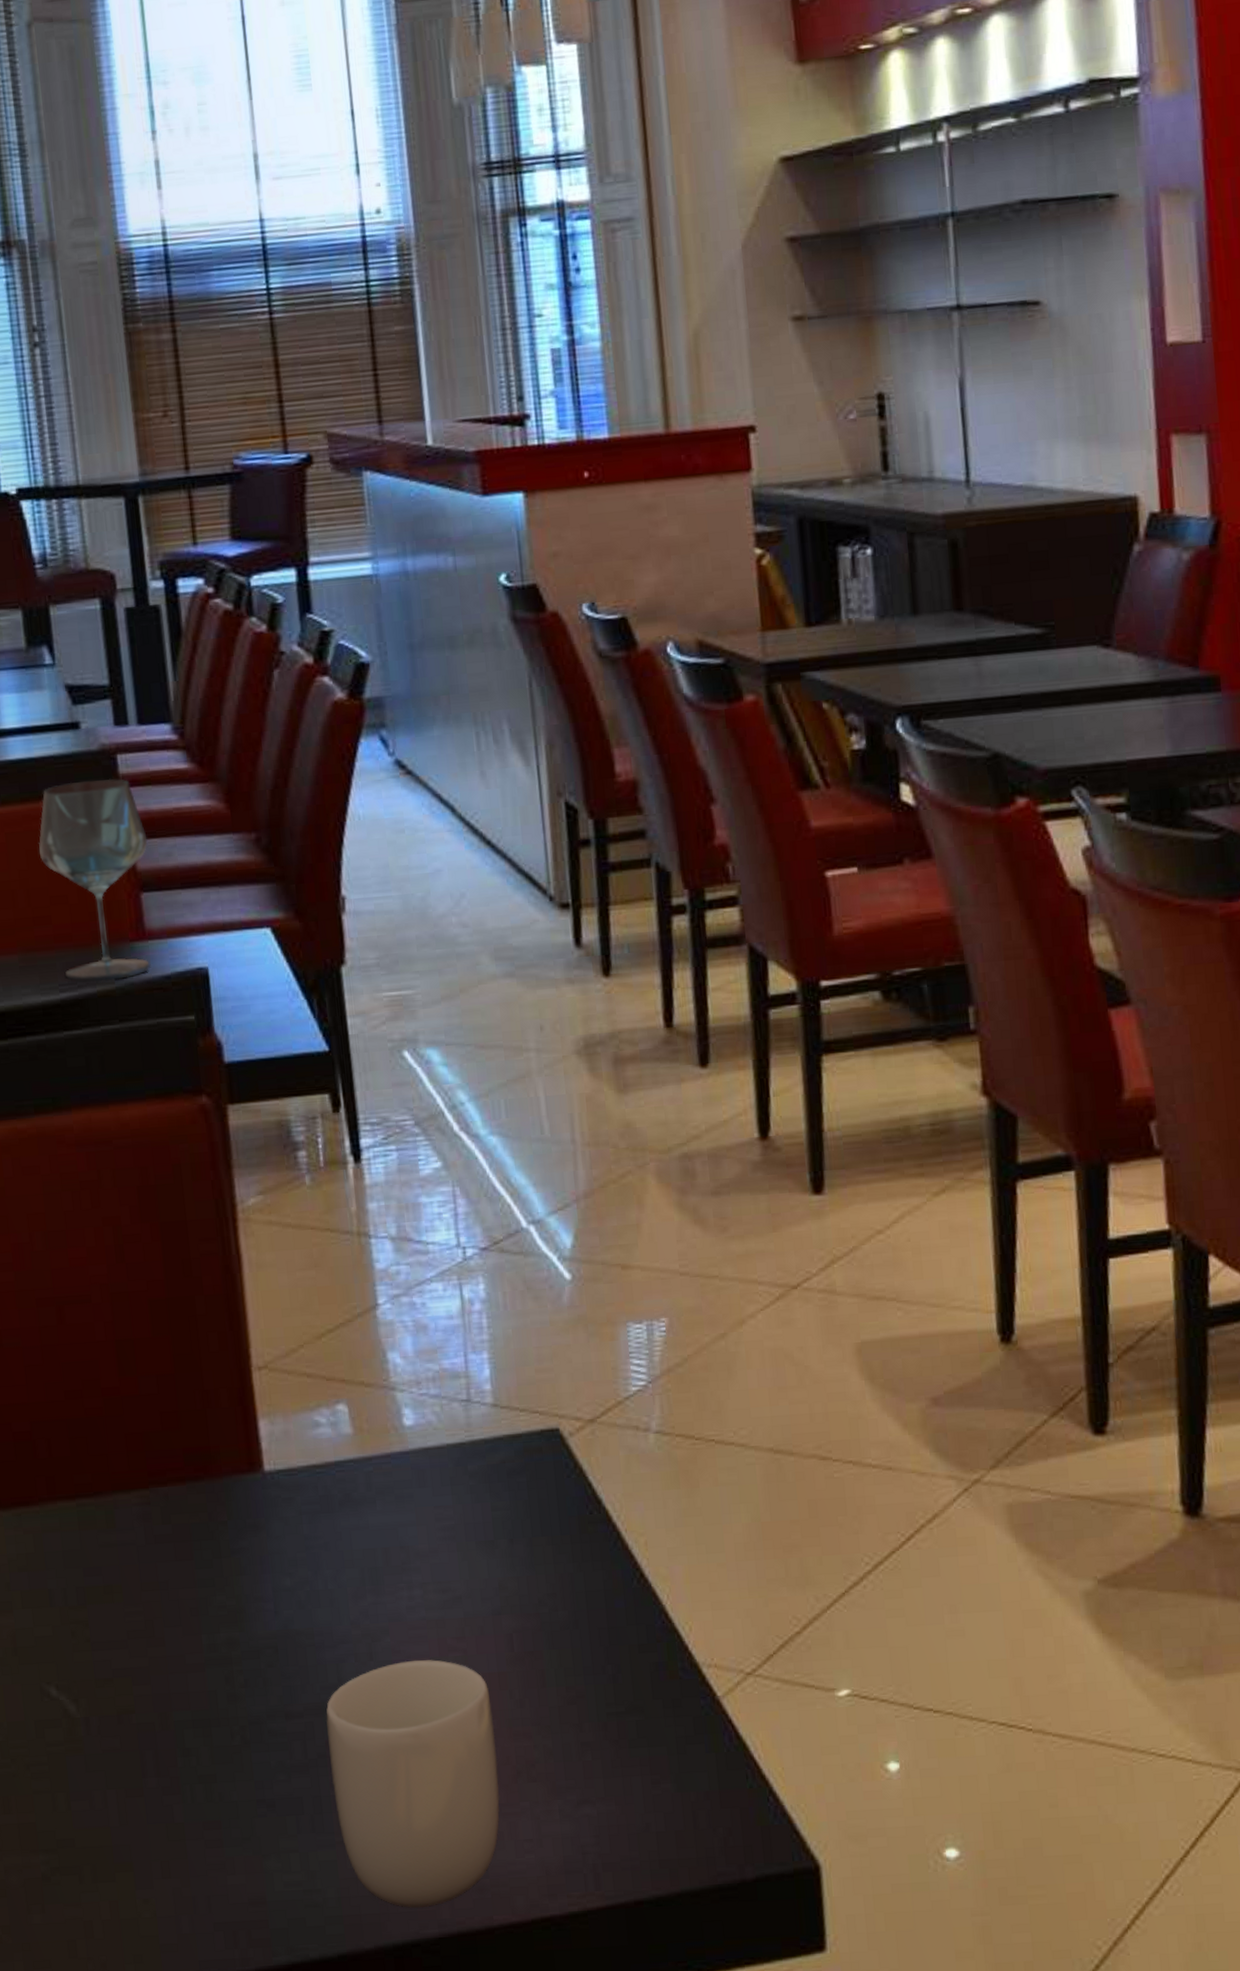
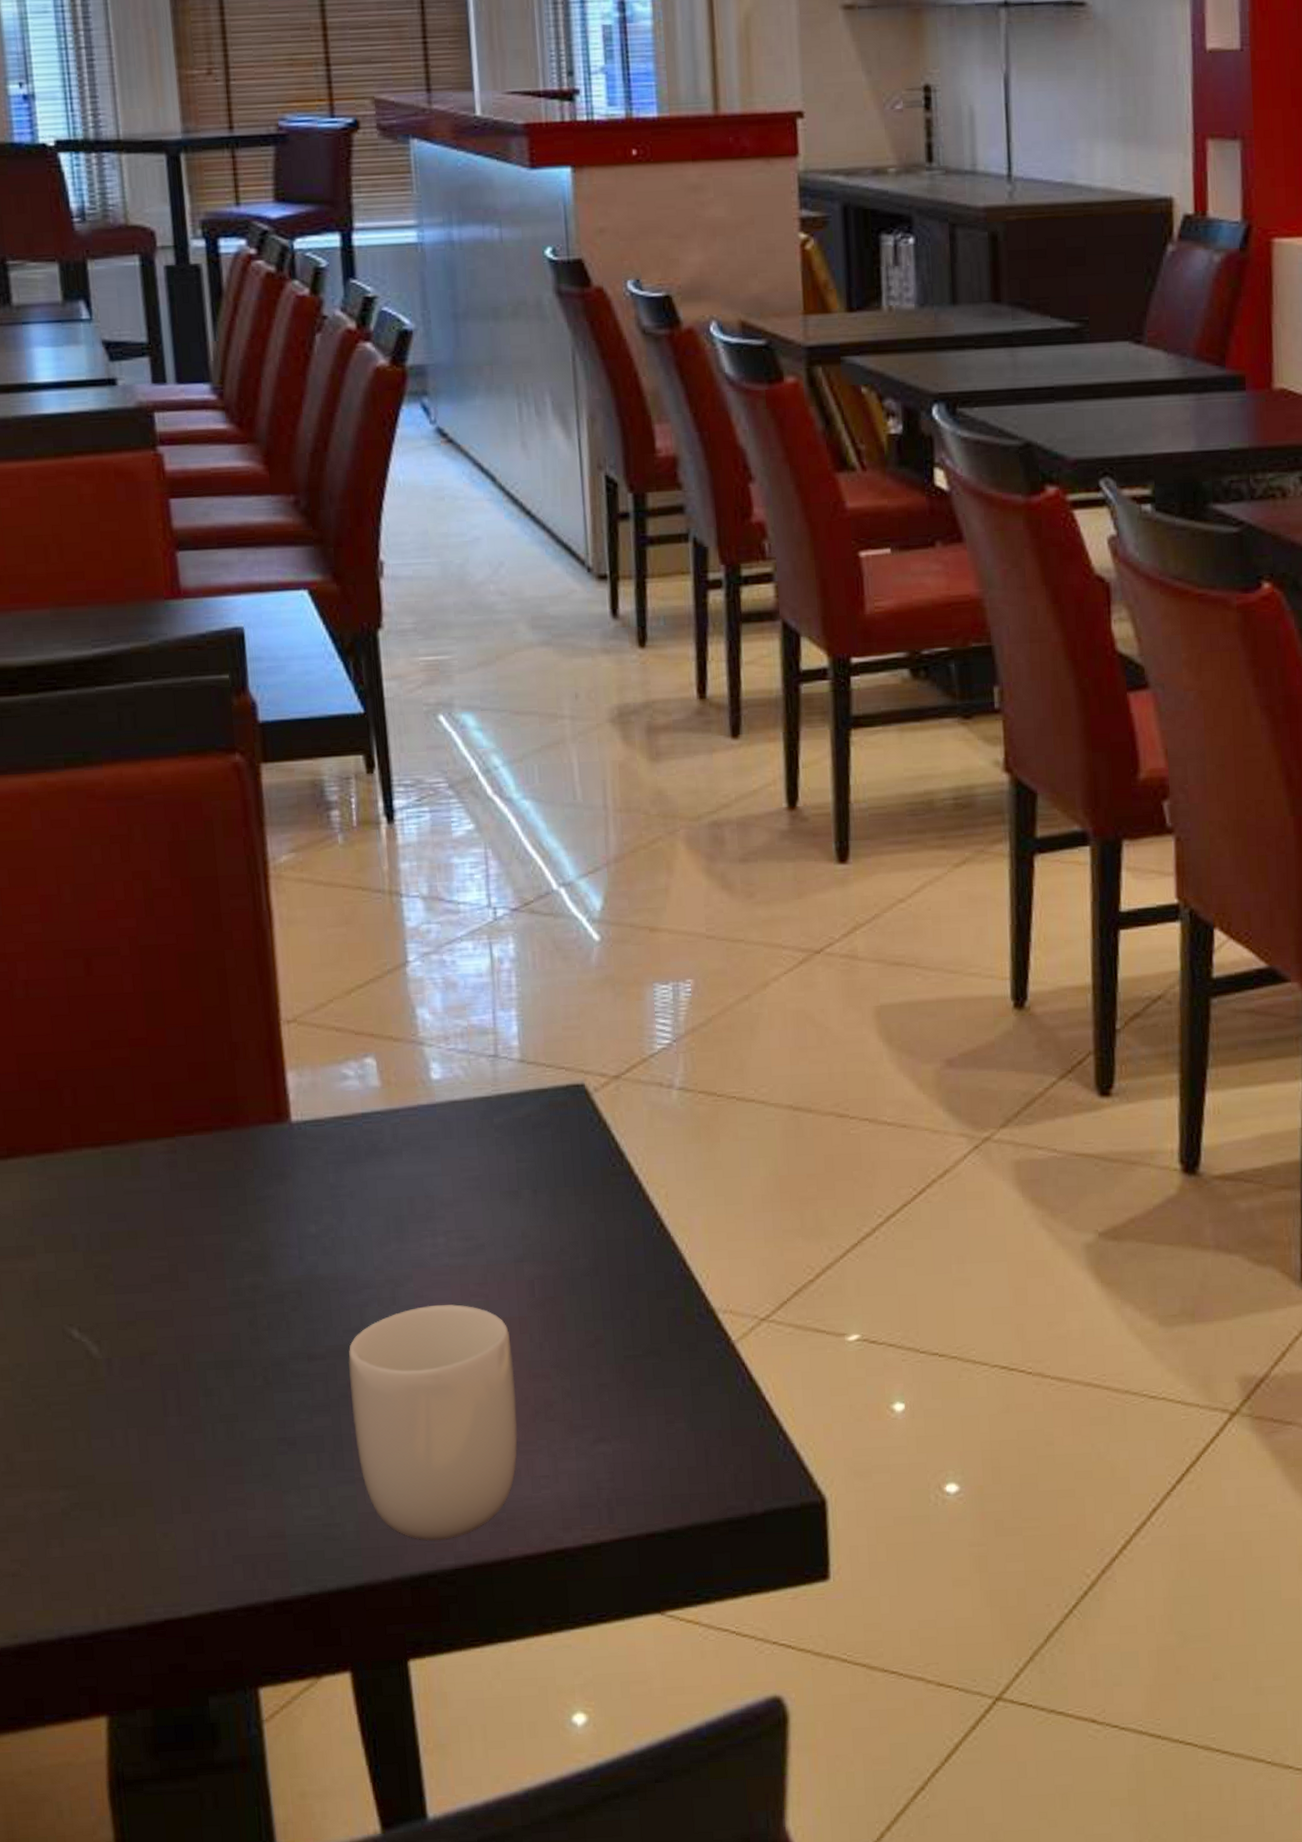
wine glass: present [38,778,150,983] -> none [72,436,185,639]

